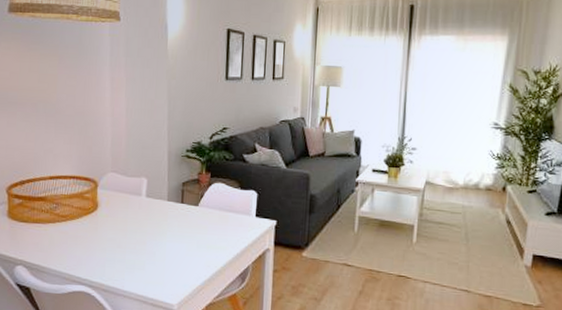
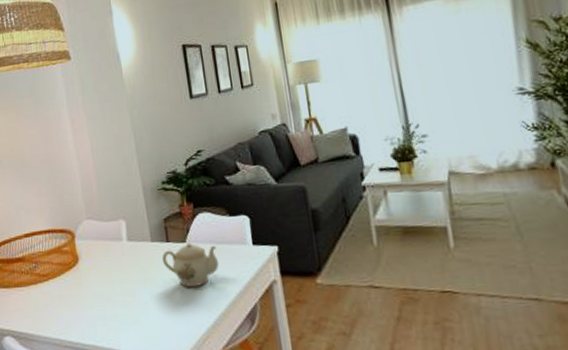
teapot: none [174,206,224,245] -> present [162,242,220,287]

